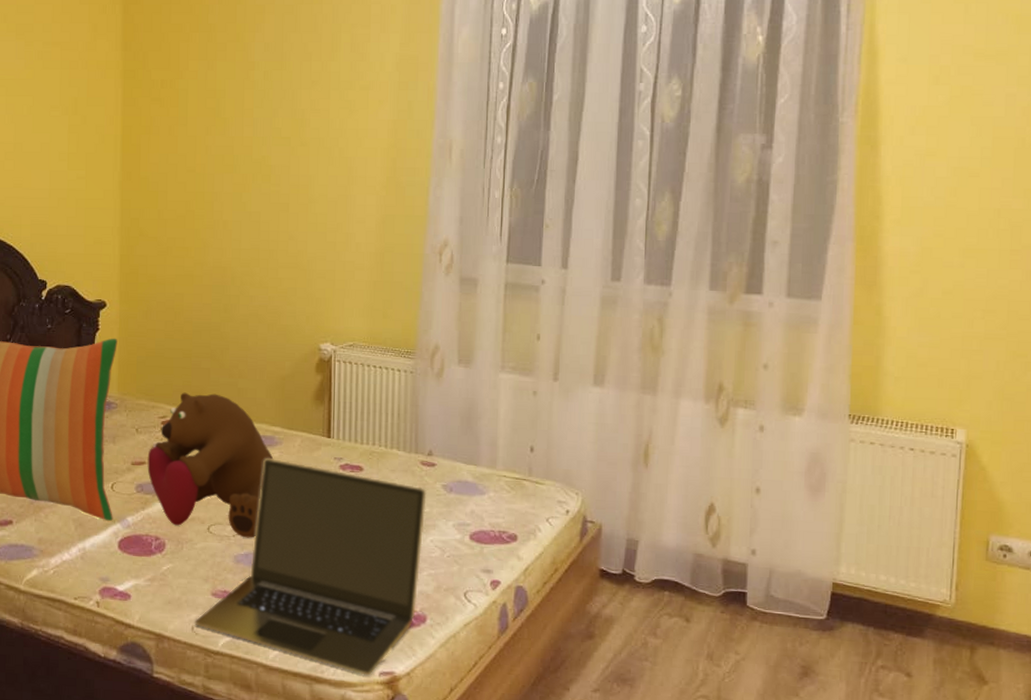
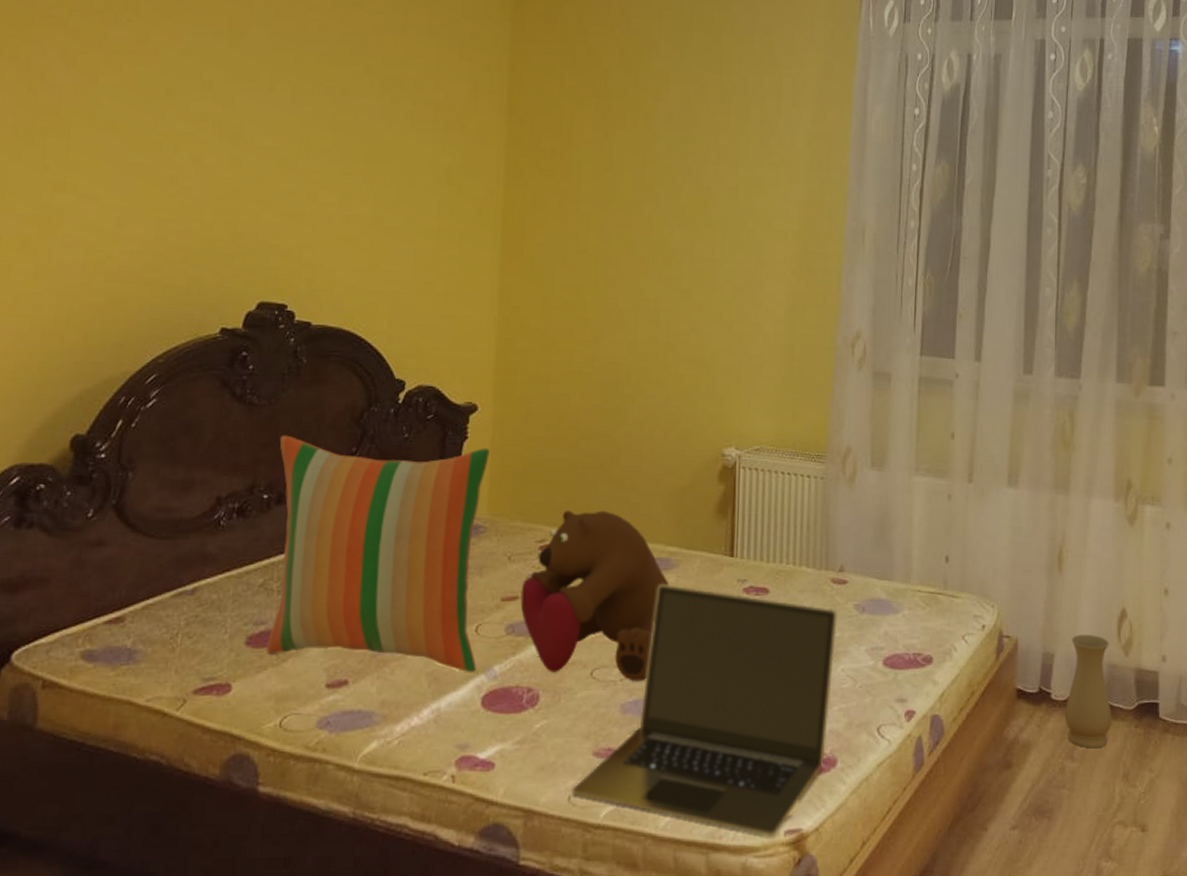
vase: none [649,524,697,629] -> present [1065,634,1111,749]

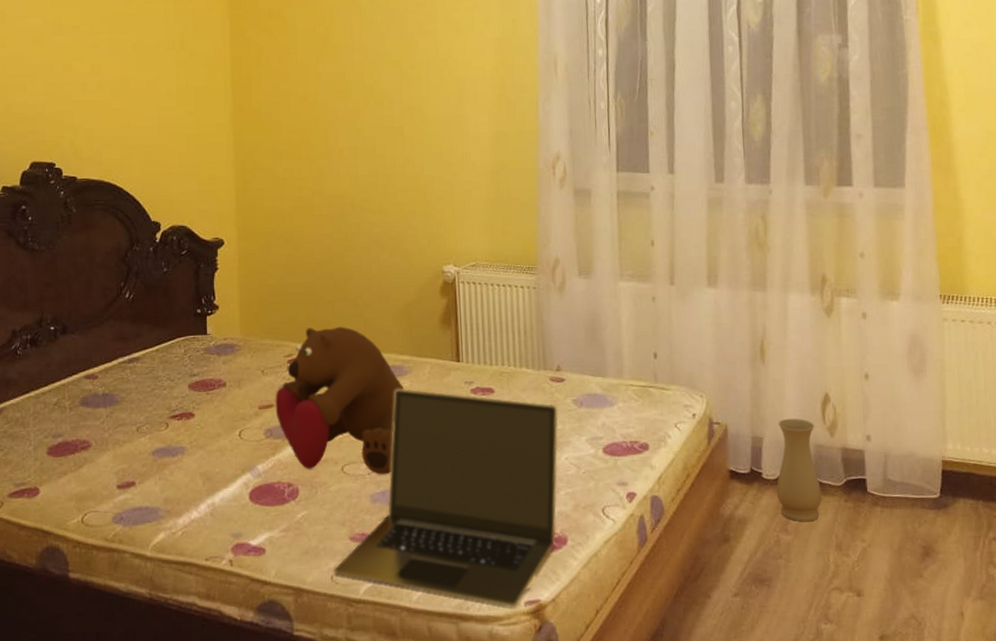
pillow: present [266,435,490,673] -> none [59,275,243,472]

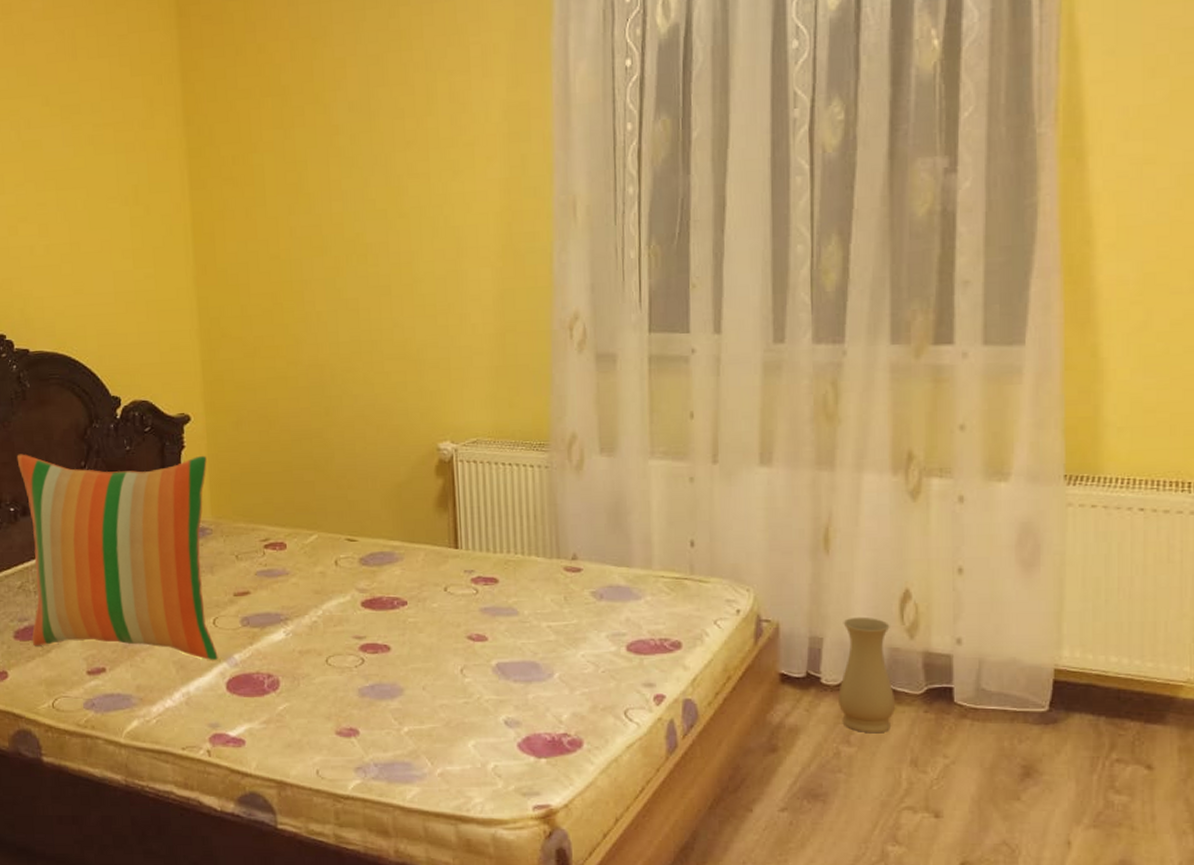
pillow: none [59,275,243,472] -> present [16,454,218,661]
bear: present [275,326,405,475] -> none [251,509,395,668]
laptop: present [334,389,559,607] -> none [319,577,574,811]

